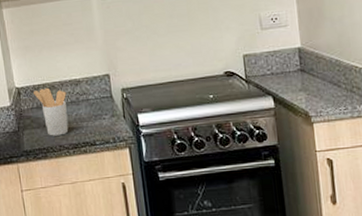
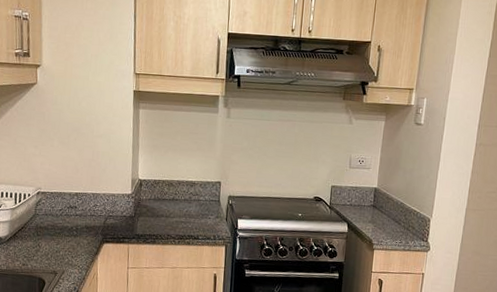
utensil holder: present [34,87,69,136] -> none [154,184,182,227]

